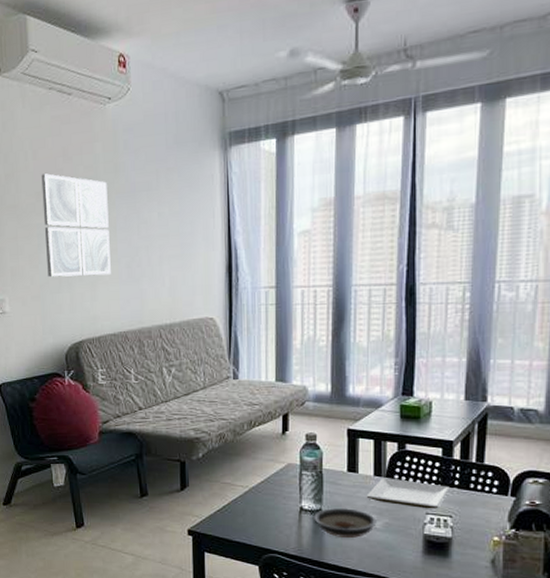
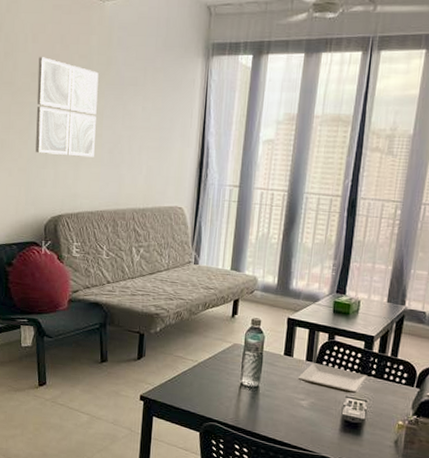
saucer: present [314,507,377,538] -> none [251,386,304,414]

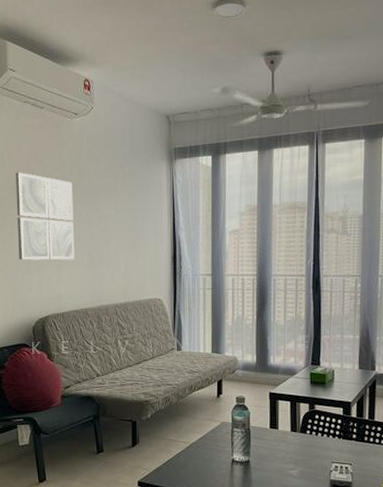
plate: present [297,363,368,394] -> none [285,433,349,459]

